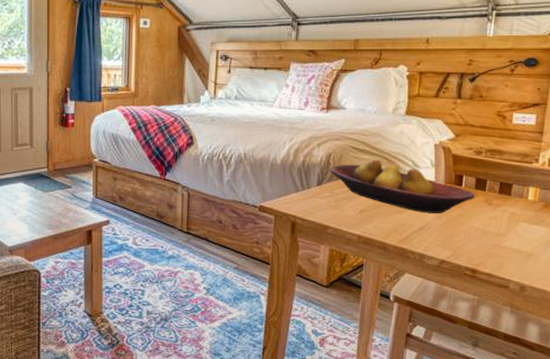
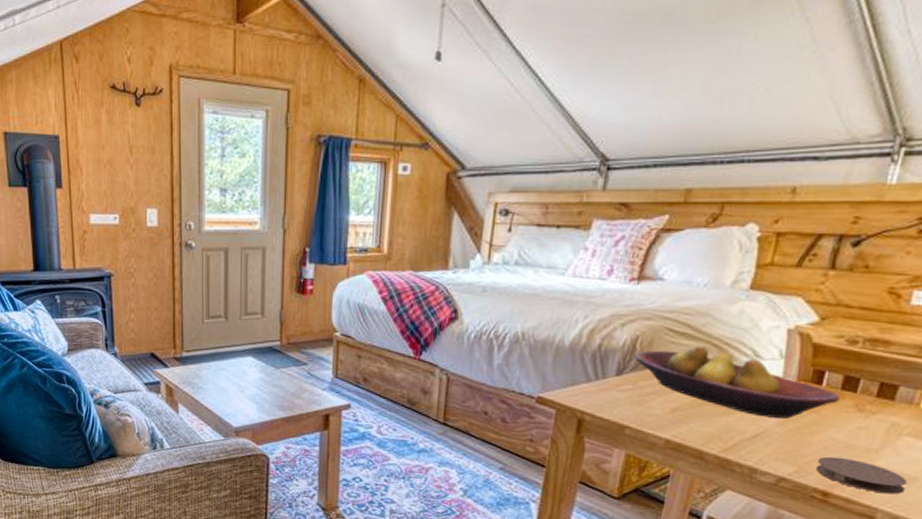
coaster: none [465,241,527,268] -> present [815,456,908,495]

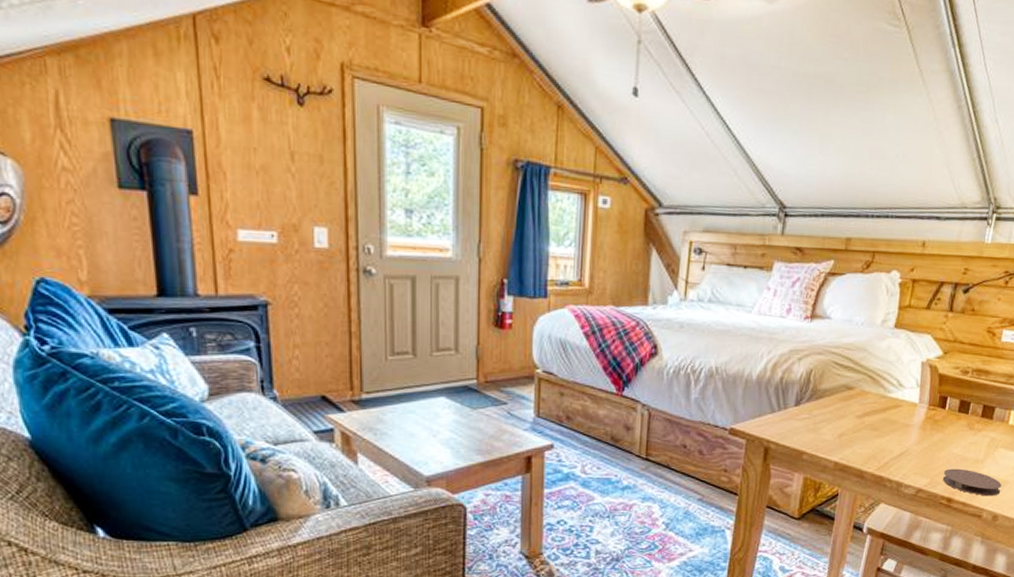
fruit bowl: present [635,346,840,419] -> none [809,377,958,438]

